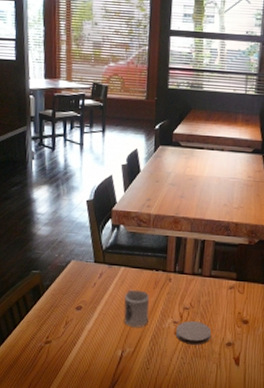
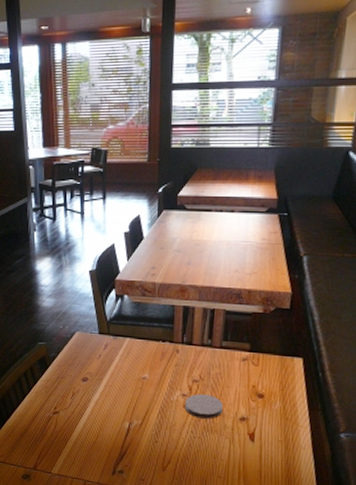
cup: present [123,289,150,327] -> none [129,361,157,400]

